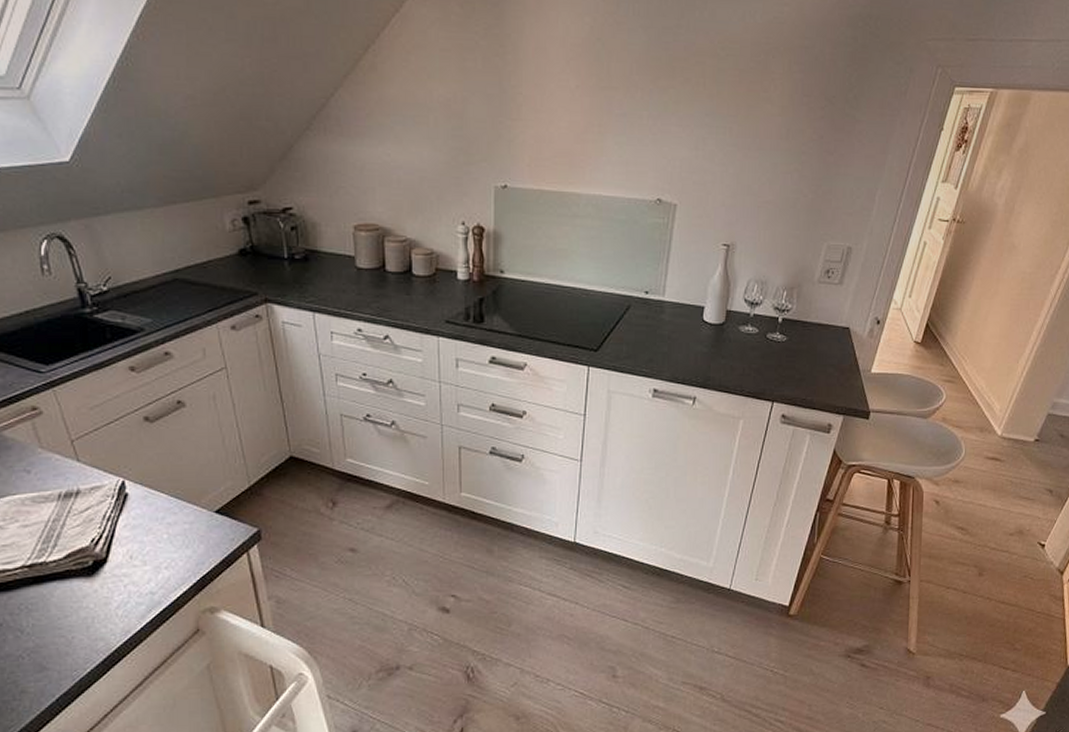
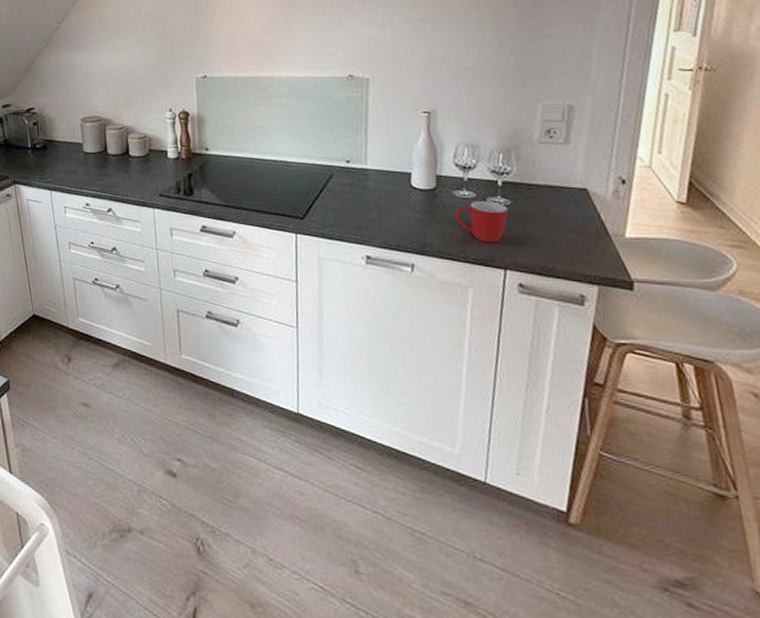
mug: none [738,337,783,377] -> present [455,201,508,243]

